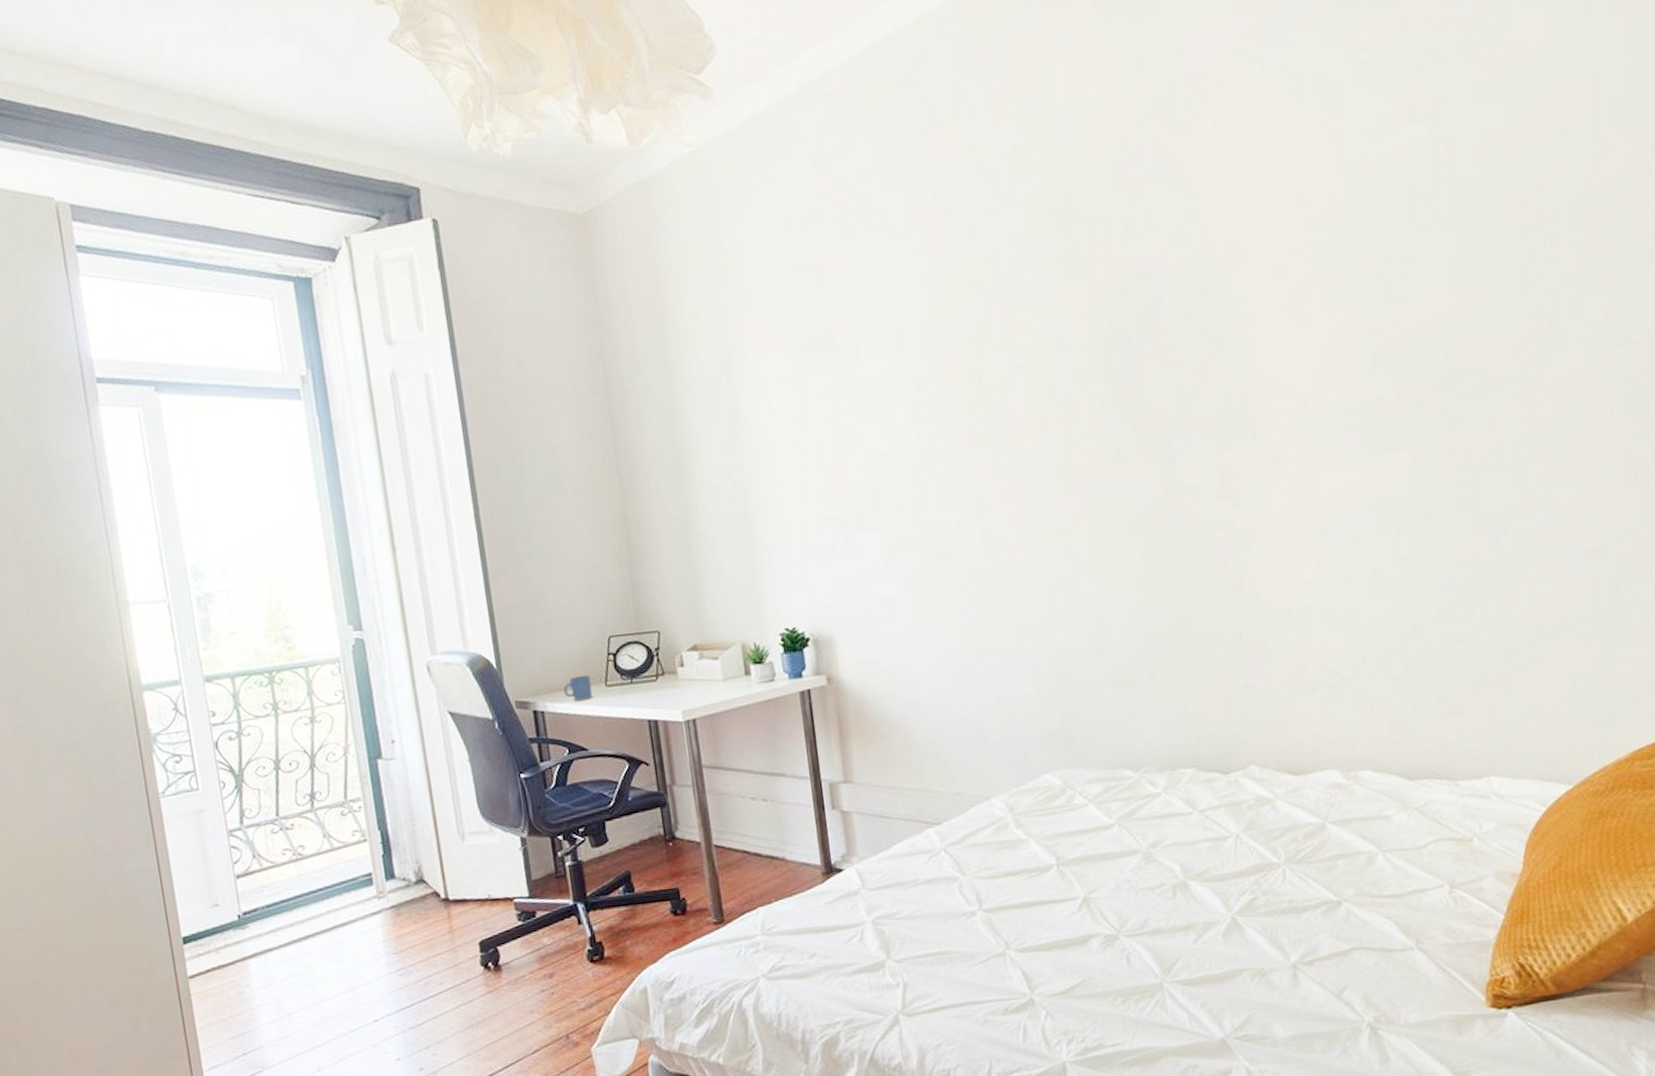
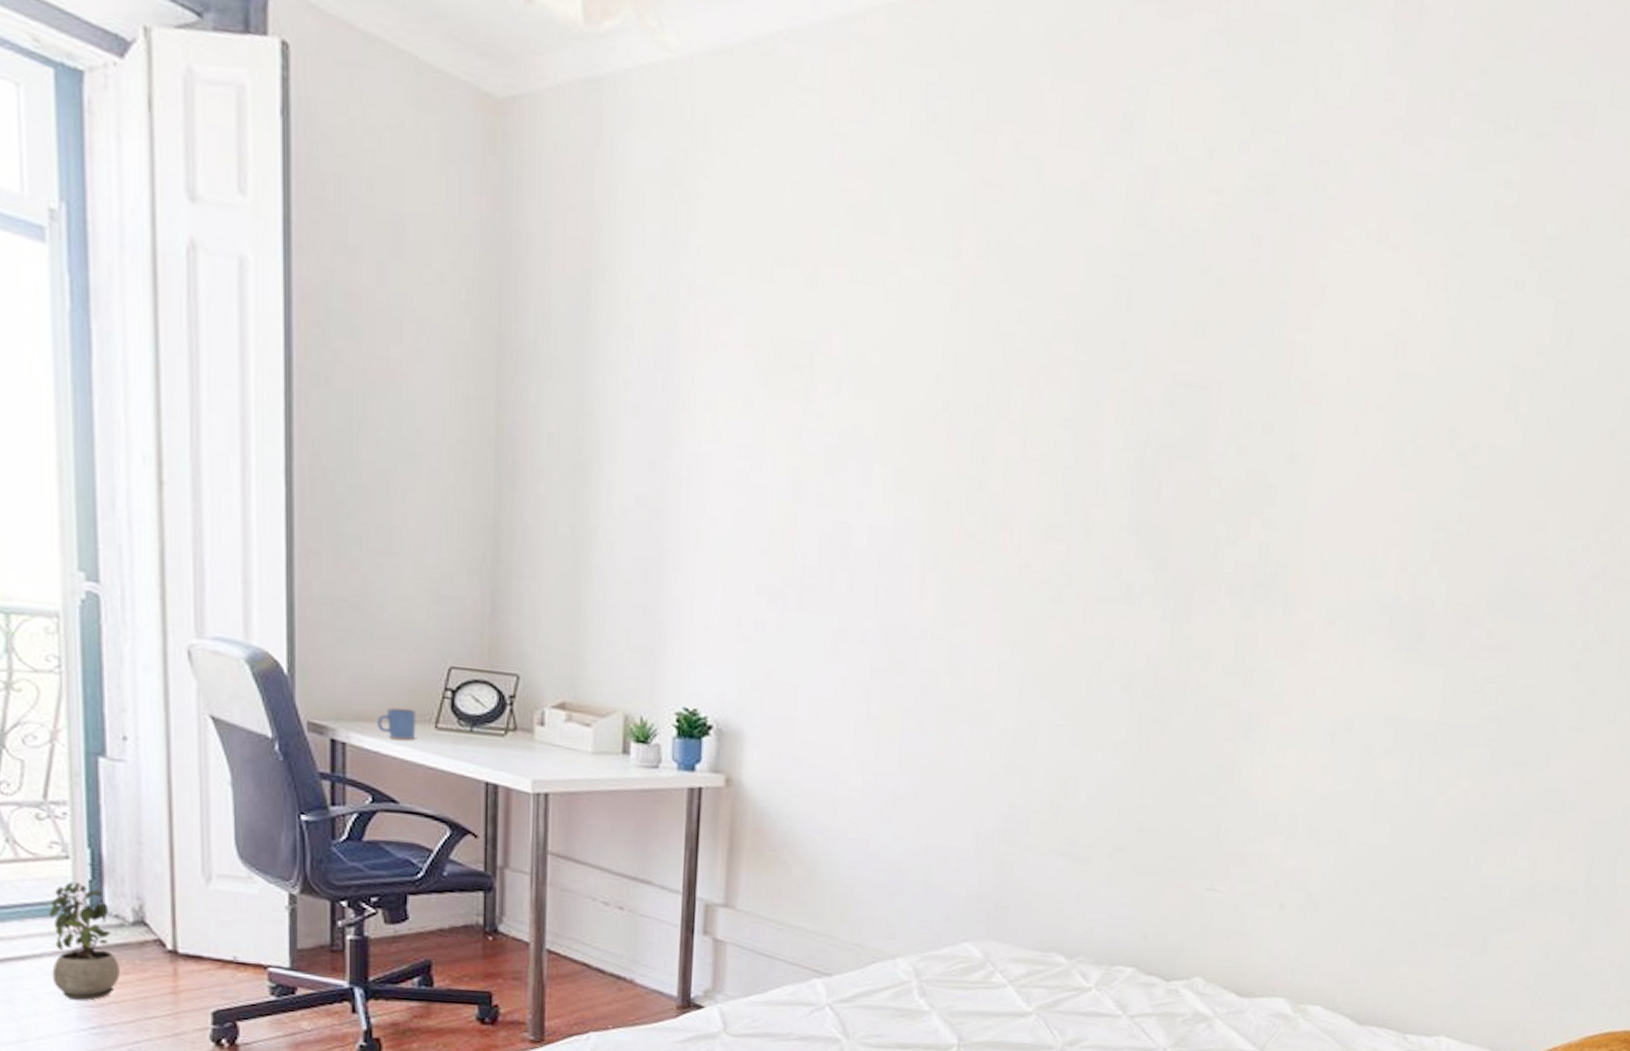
potted plant: none [358,858,412,951] -> present [49,882,120,1000]

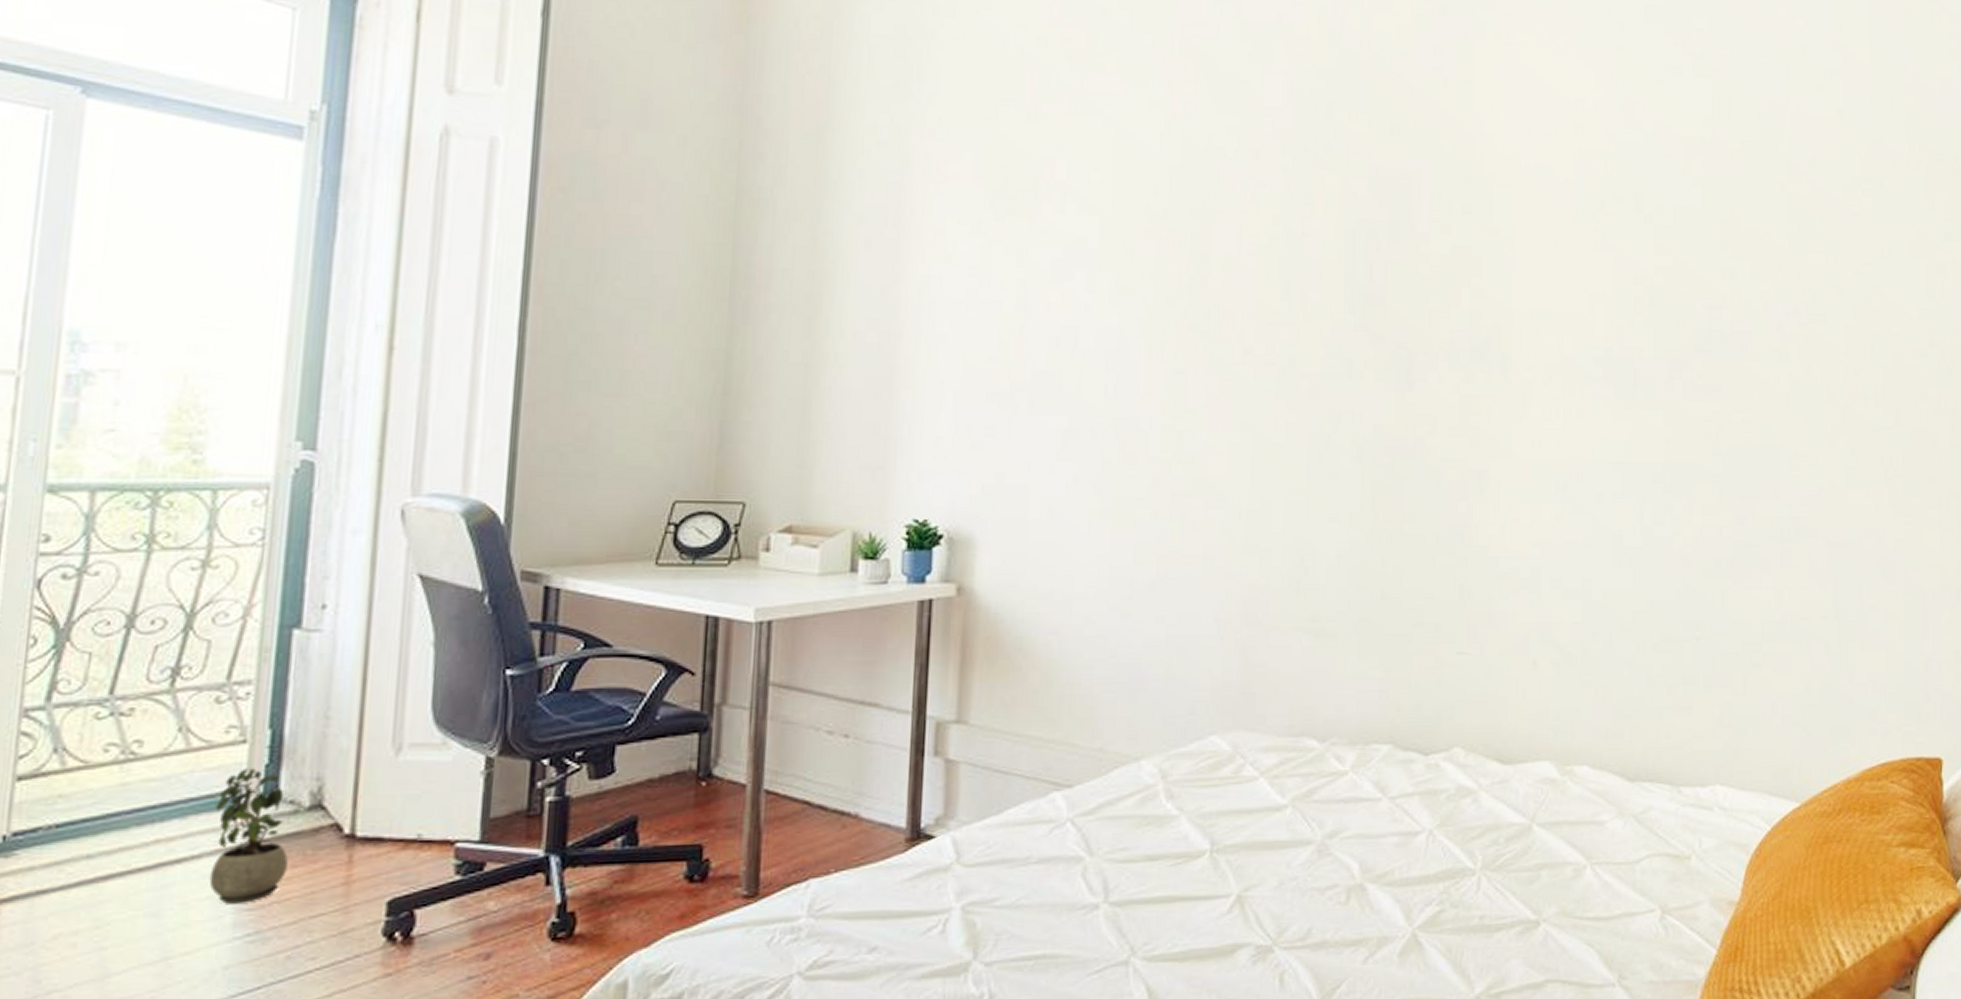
mug: present [377,708,416,741] -> none [595,547,637,581]

